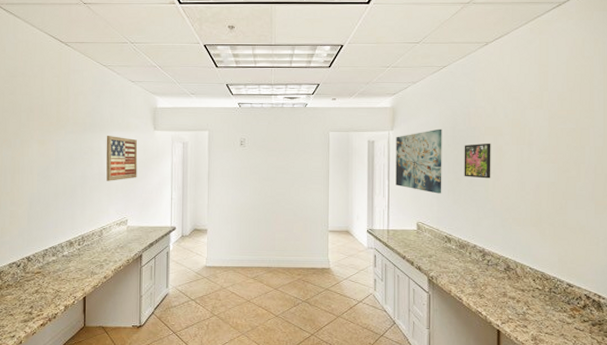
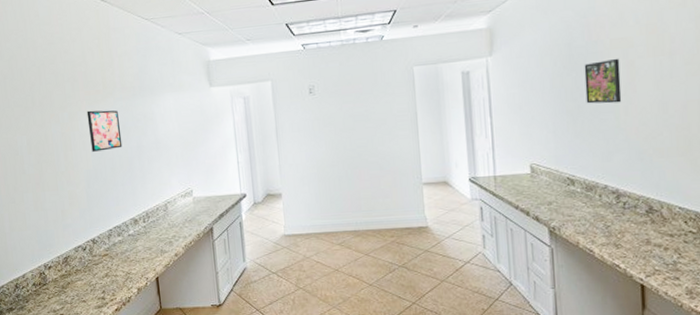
wall art: none [38,139,68,177] -> present [86,110,123,152]
wall art: present [106,136,138,181] -> none [158,98,197,150]
wall art: present [396,128,442,194] -> none [496,47,560,128]

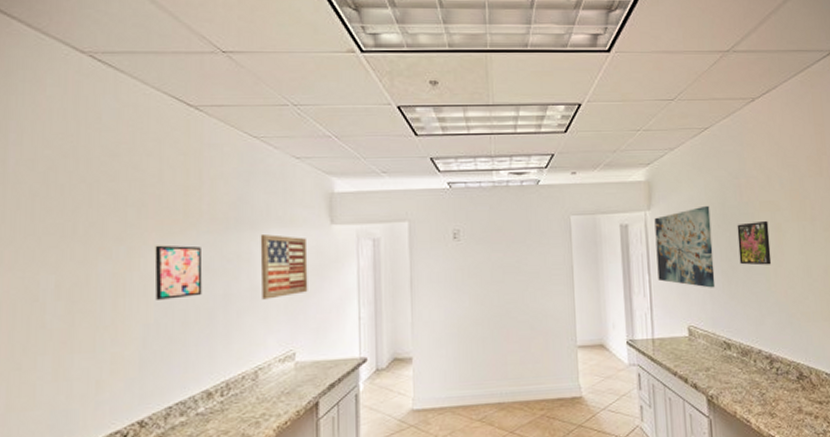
wall art: none [158,98,197,150] -> present [260,234,308,300]
wall art: none [496,47,560,128] -> present [654,205,716,288]

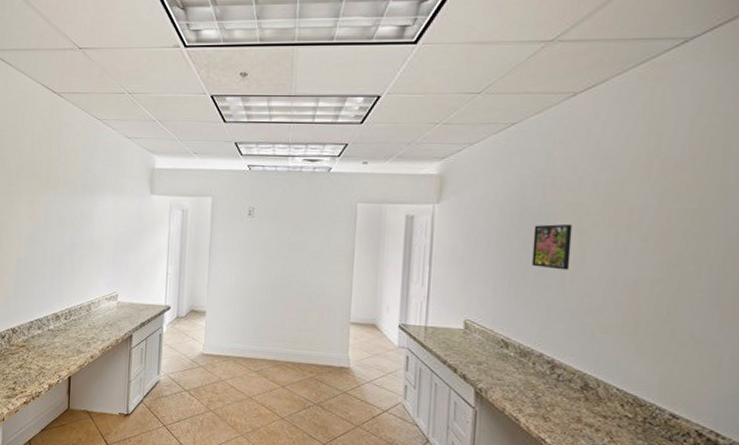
wall art: present [154,245,203,300] -> none [26,201,57,243]
wall art: present [260,234,308,300] -> none [97,199,132,251]
wall art: present [654,205,716,288] -> none [439,203,506,286]

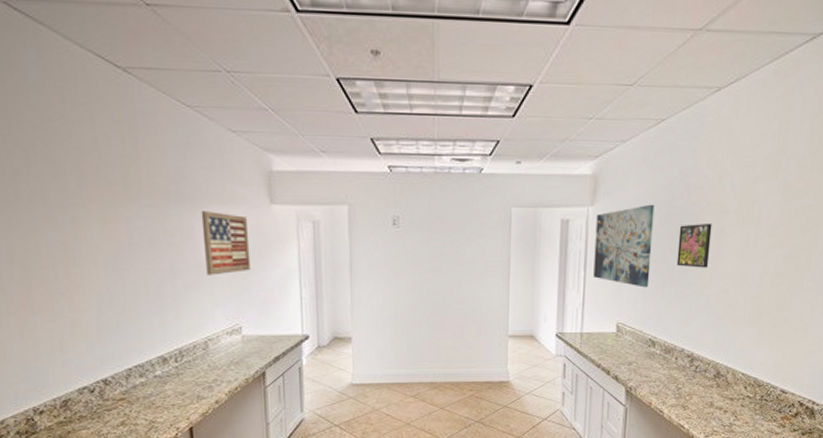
wall art: none [97,199,132,251] -> present [201,211,251,275]
wall art: none [439,203,506,286] -> present [593,204,655,288]

